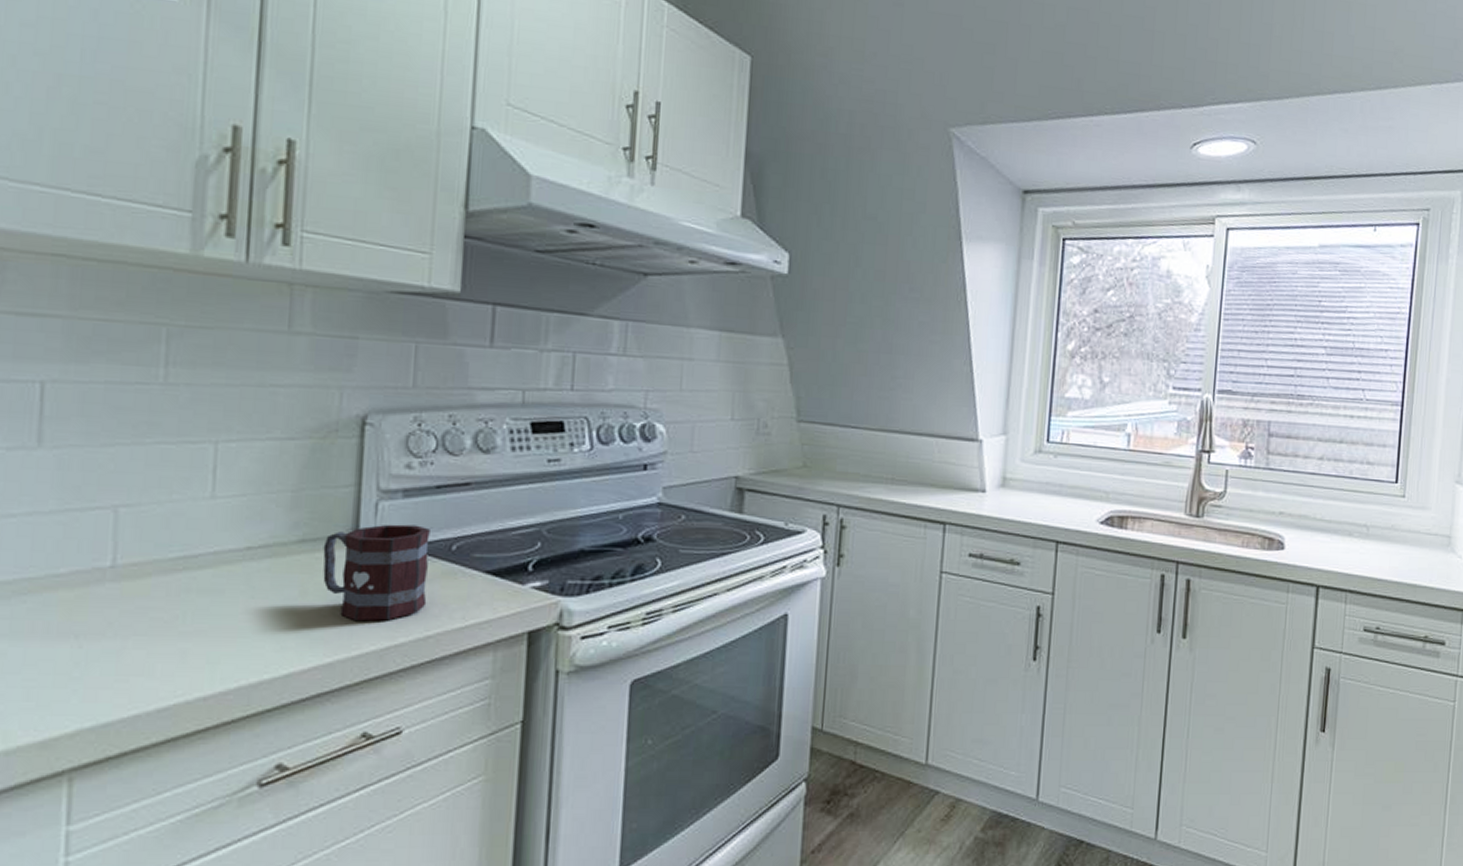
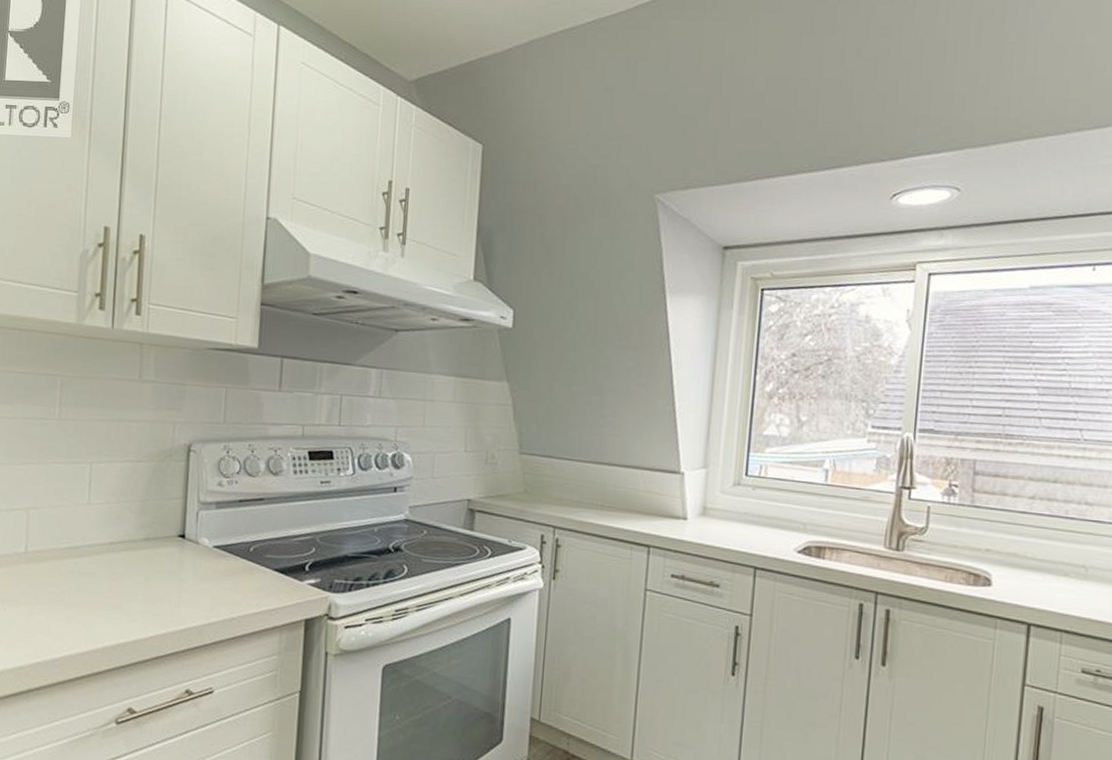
mug: present [323,524,430,621] -> none [160,528,235,604]

